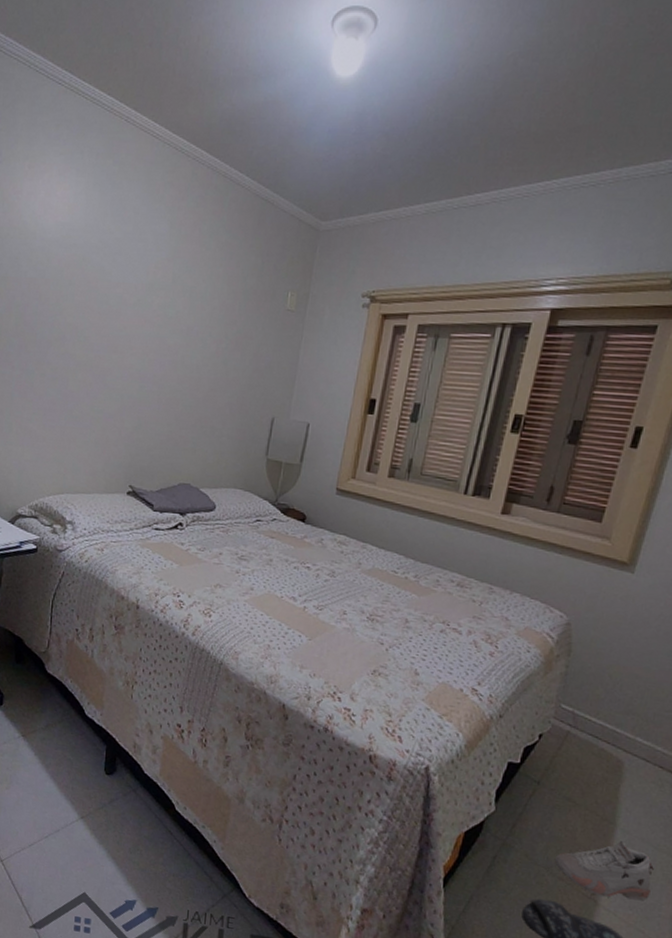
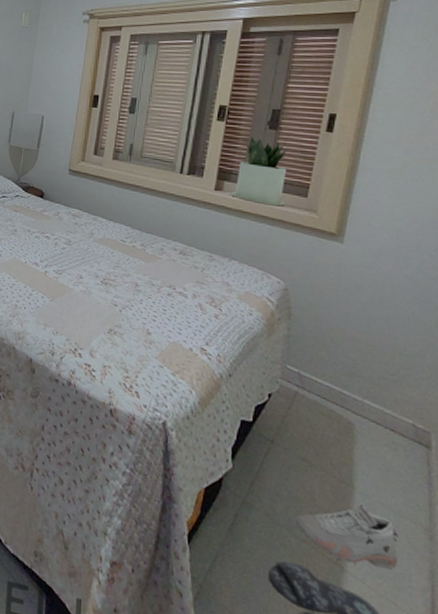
planter: none [518,452,588,533] -> present [230,137,290,207]

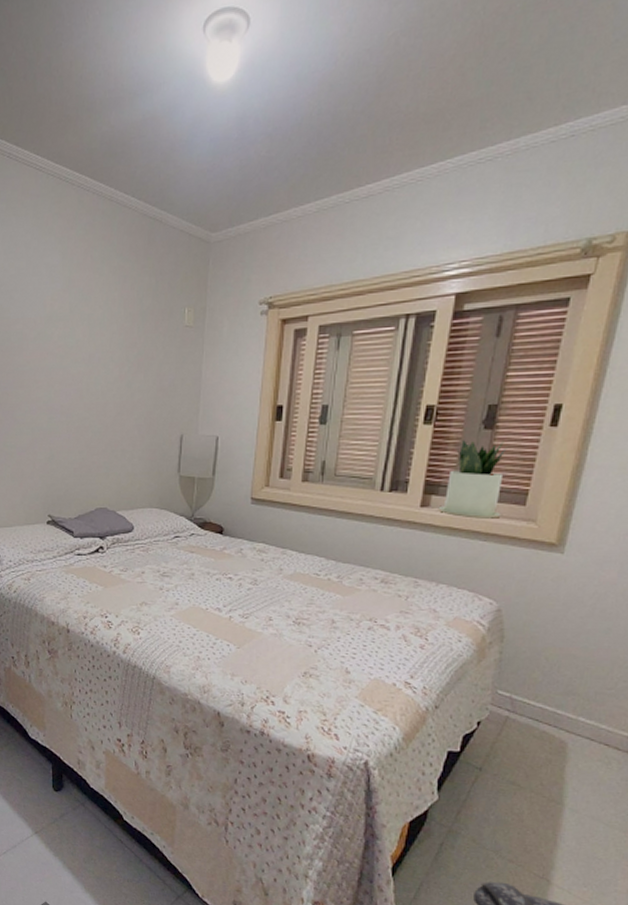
shoe: present [295,505,398,569] -> none [502,820,606,877]

